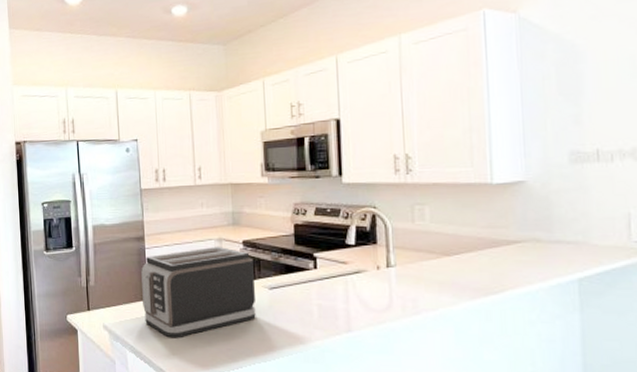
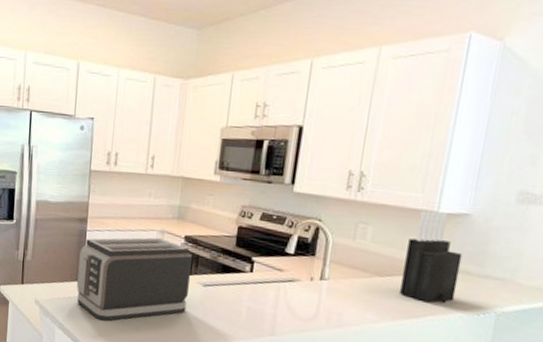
knife block: none [469,183,530,277] -> present [400,211,463,304]

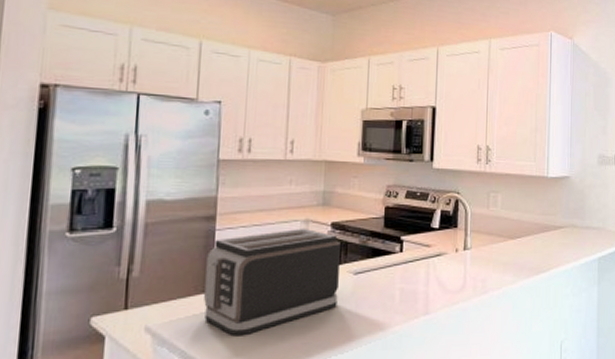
knife block: present [400,211,463,304] -> none [529,177,569,257]

